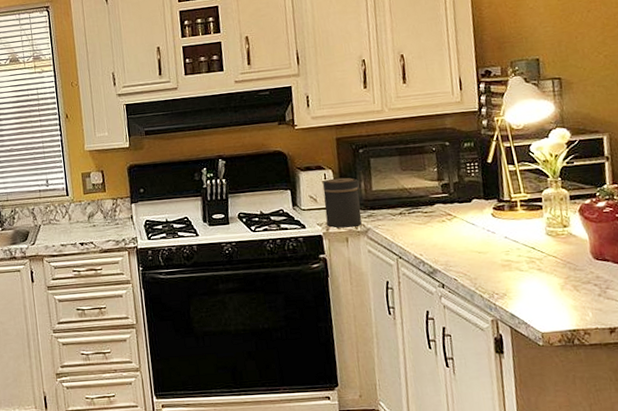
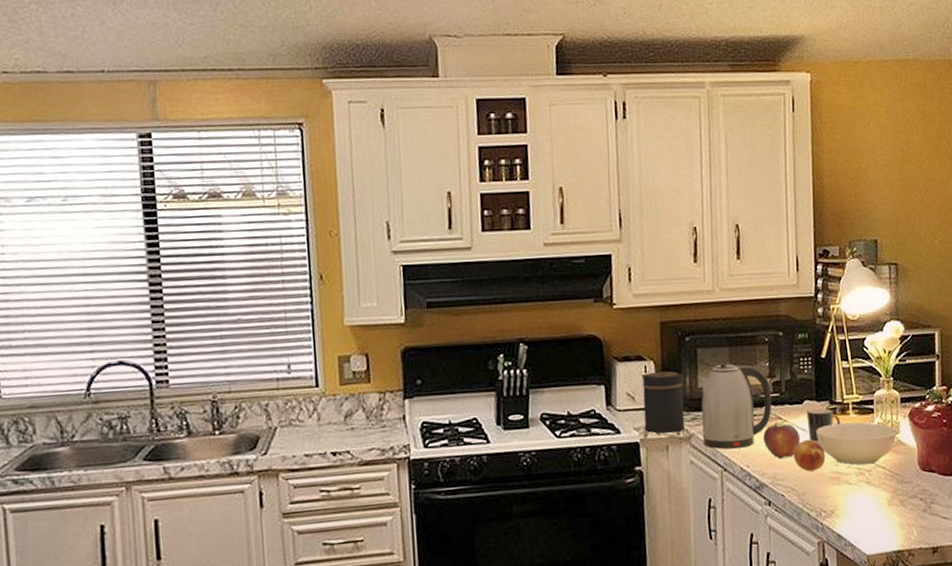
kettle: none [374,170,442,241] -> present [700,363,772,449]
fruit: none [434,218,470,249] -> present [763,422,800,459]
fruit: none [464,233,496,260] -> present [793,440,826,472]
mug: none [475,205,509,236] -> present [806,408,840,444]
bowl: none [485,217,568,255] -> present [816,422,898,465]

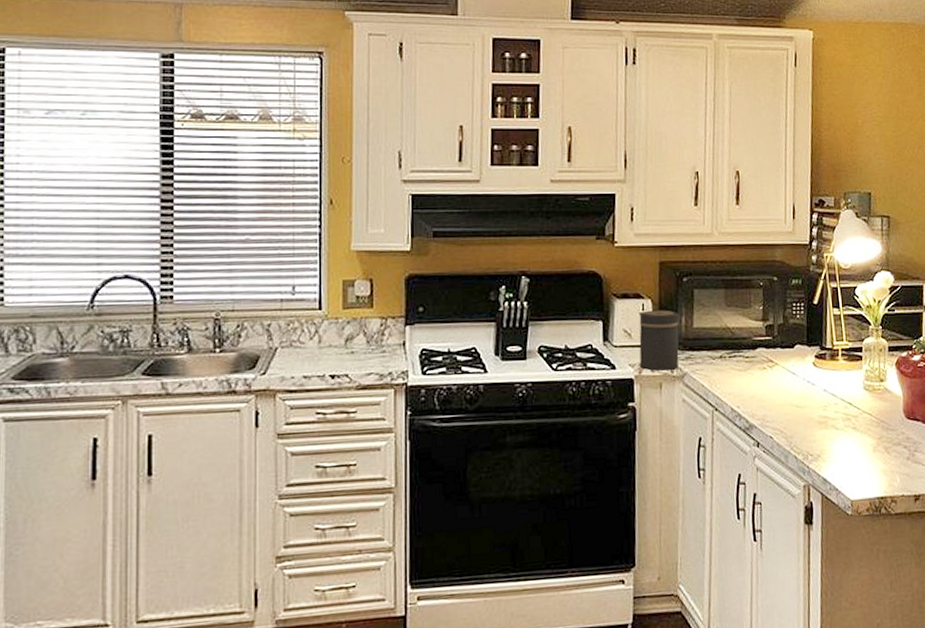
kettle: present [700,363,772,449] -> none [695,305,765,389]
fruit: present [763,422,800,459] -> none [754,365,790,401]
fruit: present [793,440,826,472] -> none [783,384,814,415]
mug: present [806,408,840,444] -> none [797,353,829,388]
bowl: present [816,422,898,465] -> none [806,368,885,411]

